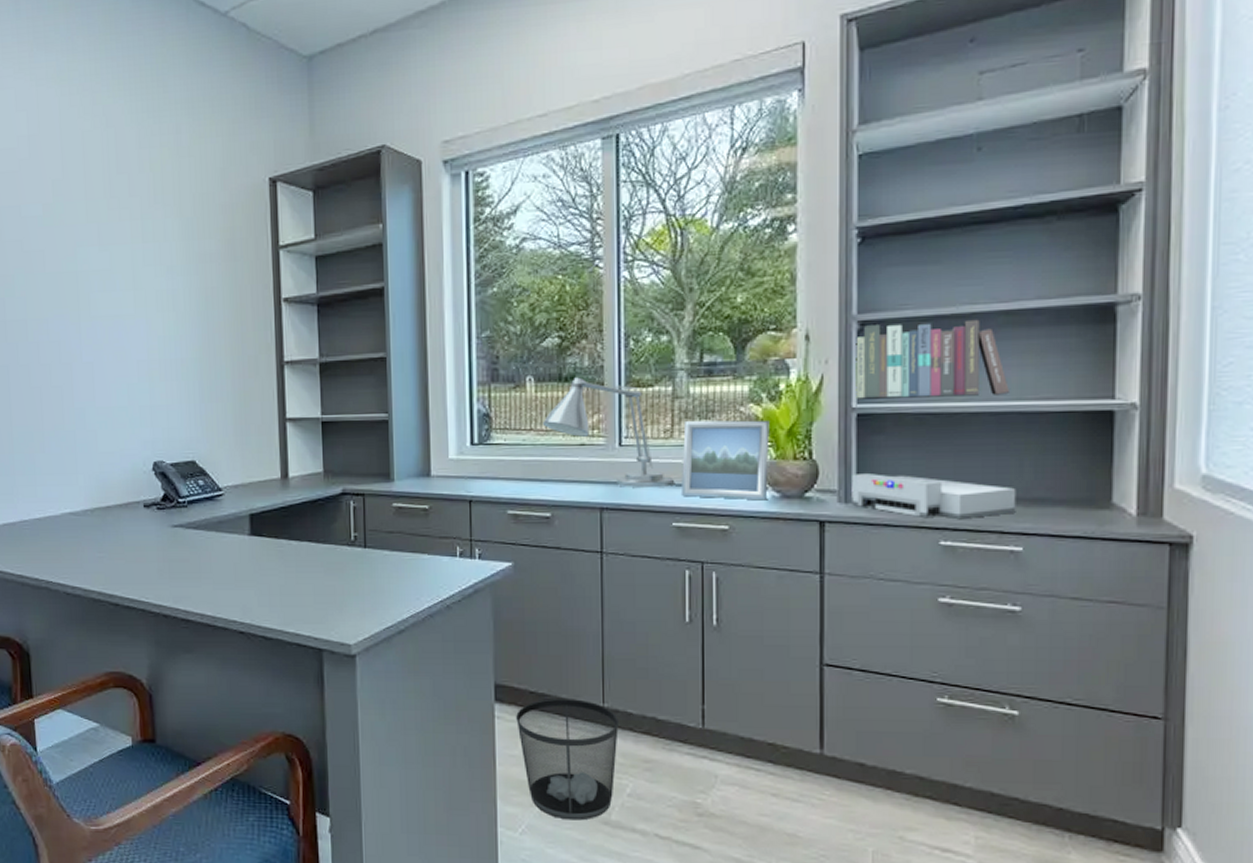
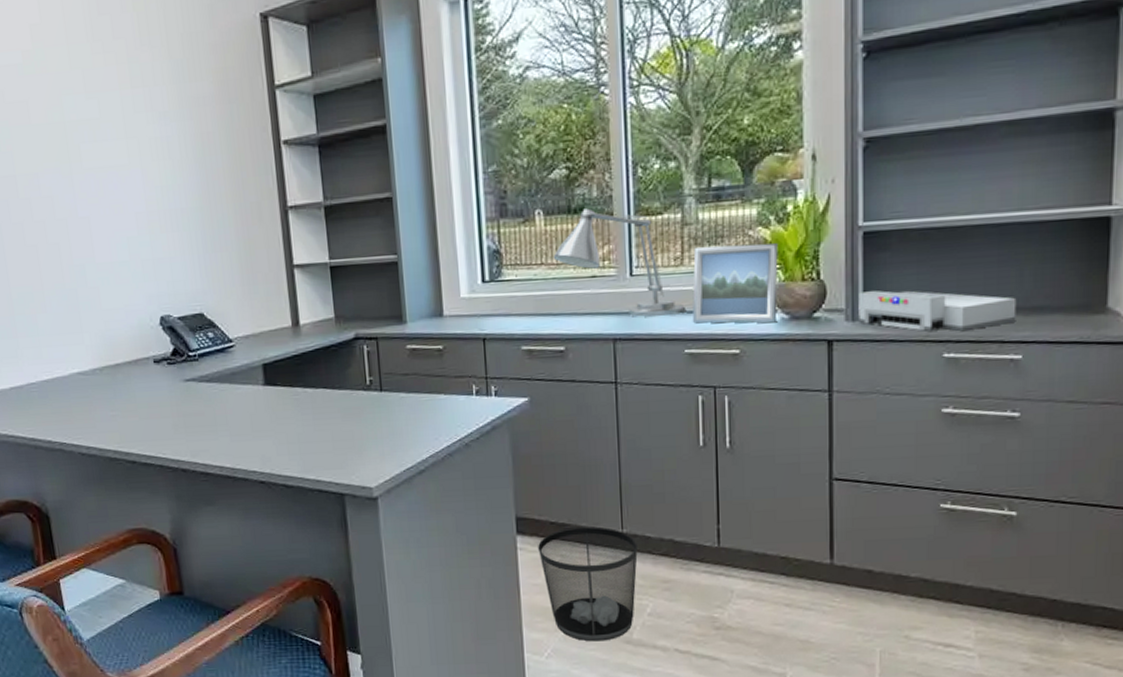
books: present [856,319,1009,399] -> none [862,131,1011,217]

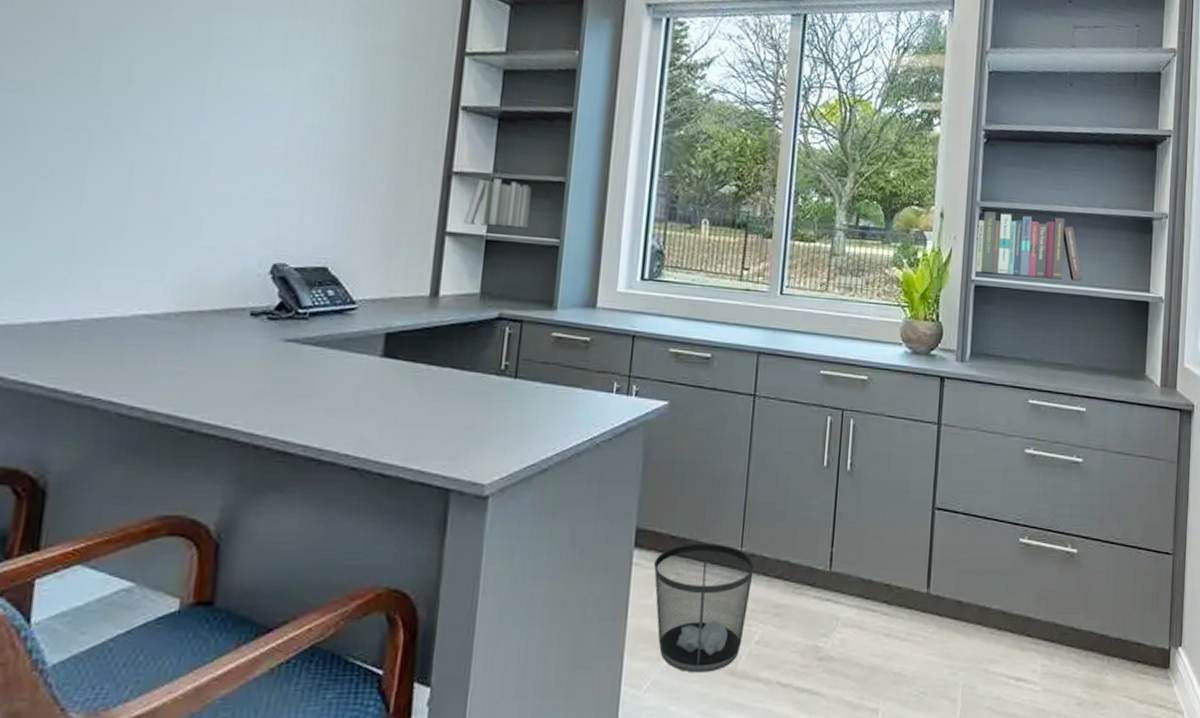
books: none [307,205,365,254] -> present [464,178,532,229]
desk lamp: present [553,208,687,318] -> none [712,225,826,337]
picture frame: present [692,242,778,324] -> none [829,276,908,355]
architectural model: present [859,290,1017,332] -> none [966,337,1084,382]
books: none [862,131,1011,217] -> present [976,211,1082,281]

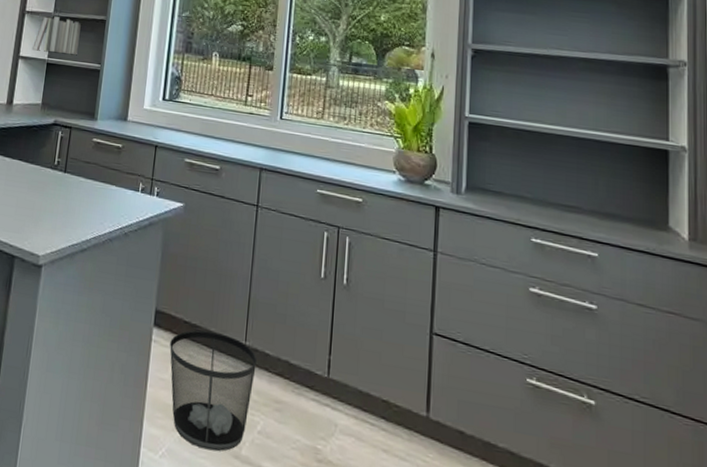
books: present [976,211,1082,281] -> none [469,53,587,124]

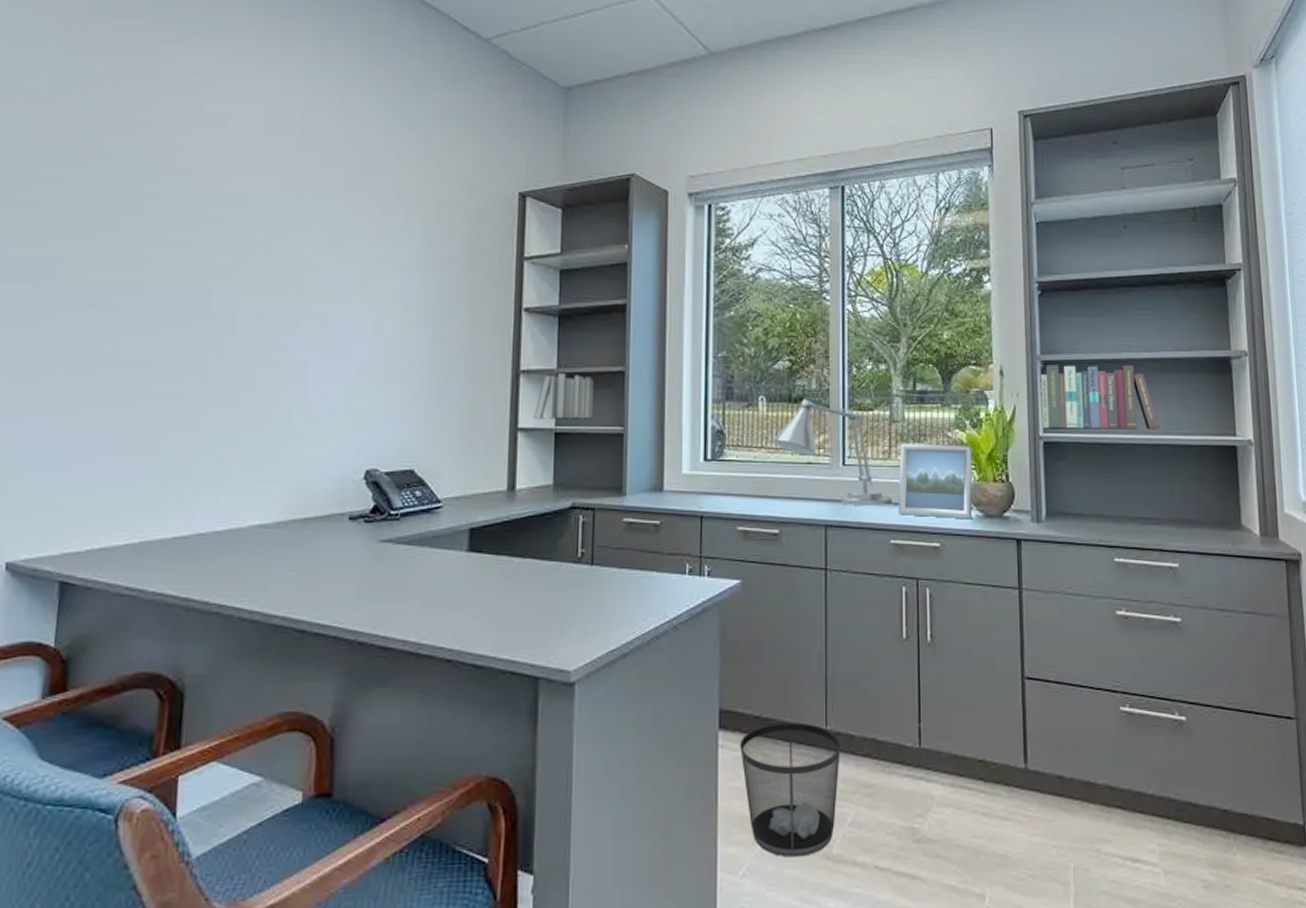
desk lamp: none [221,59,322,159] -> present [773,399,893,507]
picture frame: none [325,106,400,182] -> present [897,443,973,519]
books: none [469,53,587,124] -> present [1040,364,1159,430]

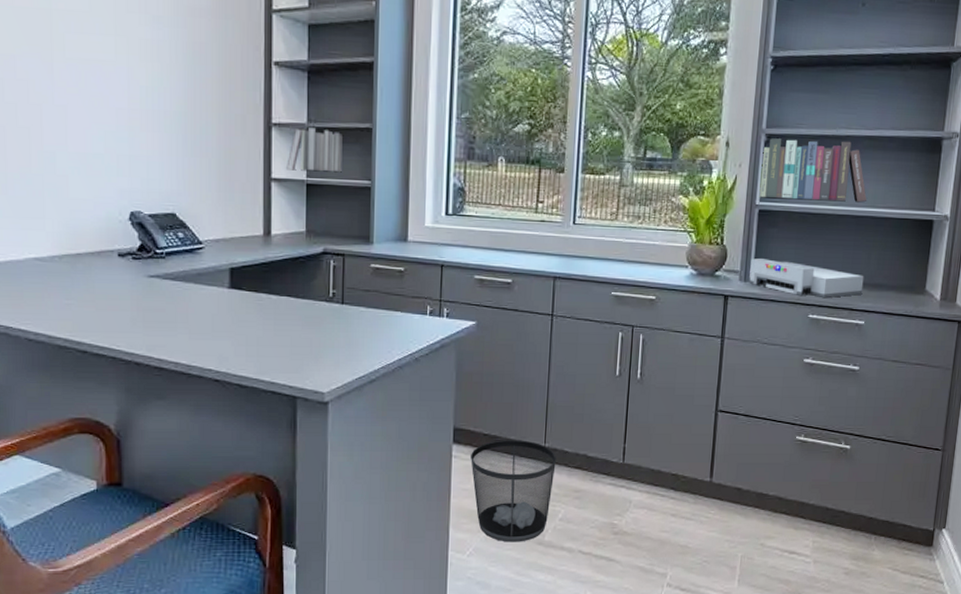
desk lamp: present [773,399,893,507] -> none [510,161,617,262]
picture frame: present [897,443,973,519] -> none [620,206,694,277]
architectural model: none [1042,496,1171,539] -> present [749,258,864,299]

